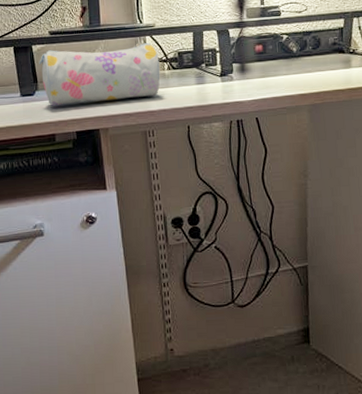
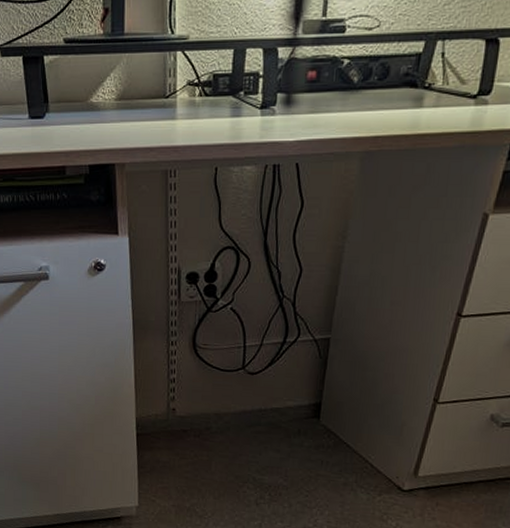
pencil case: present [39,42,160,106] -> none [51,59,190,132]

